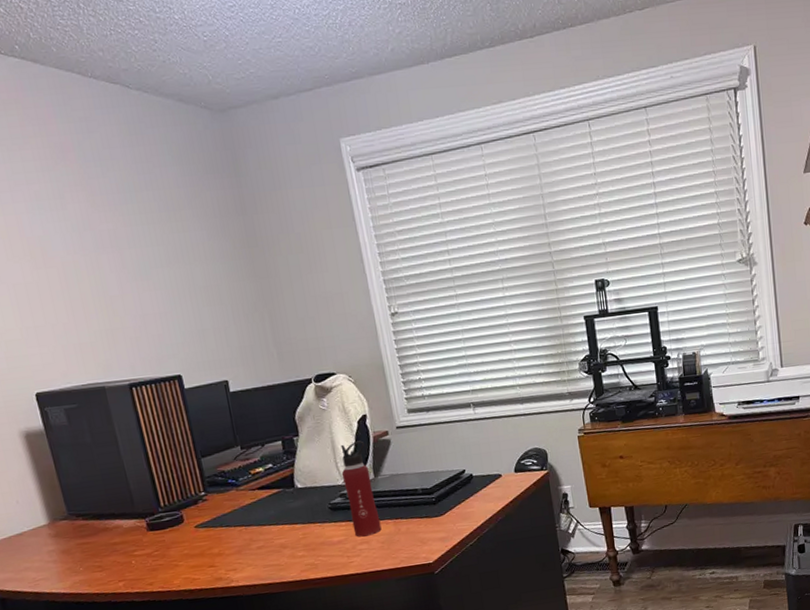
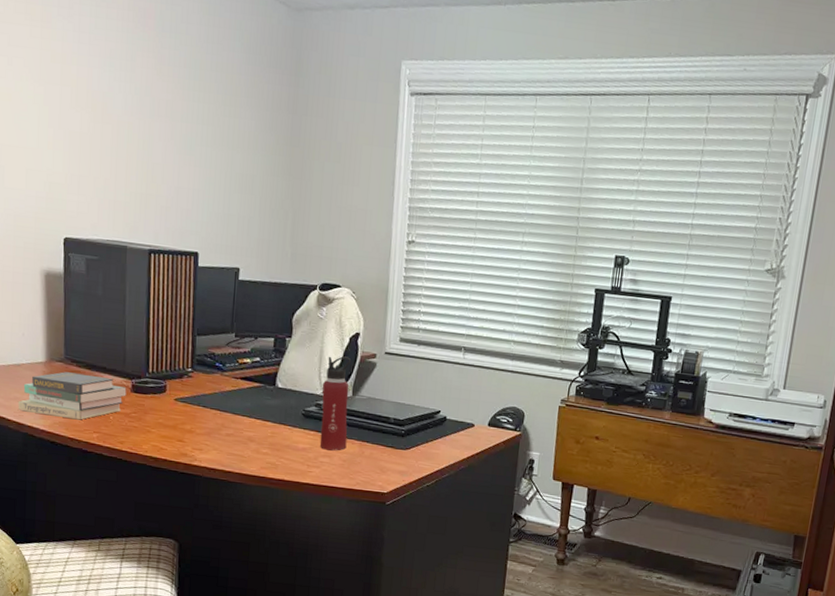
books: none [29,522,144,580] -> present [17,372,127,420]

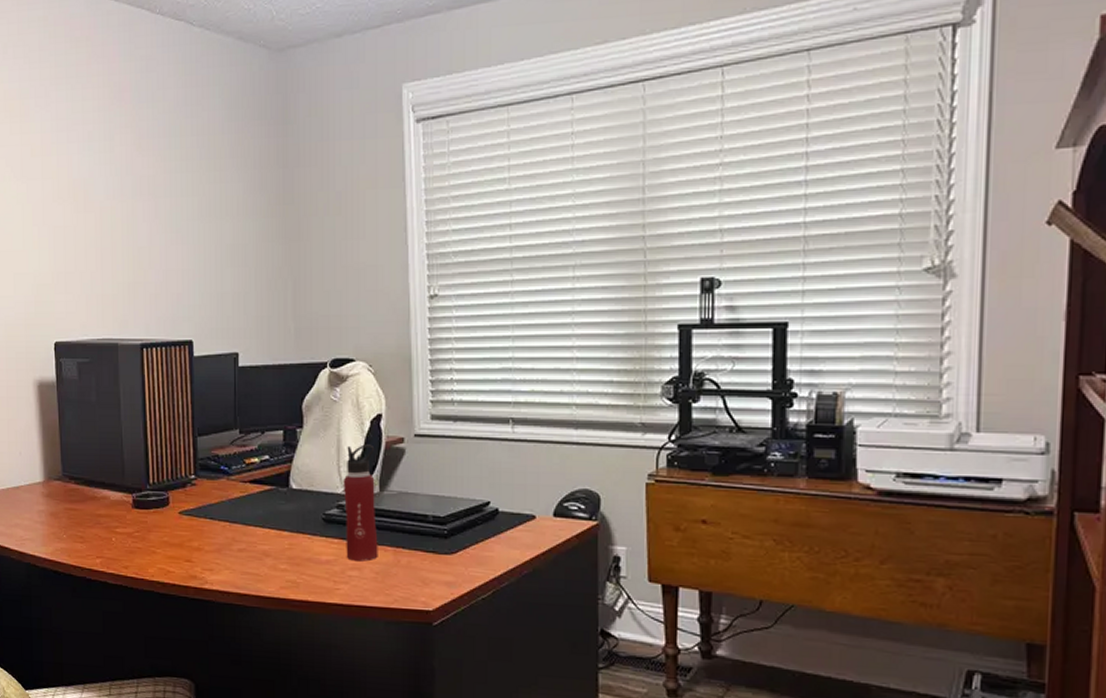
books: present [17,372,127,420] -> none [19,491,128,545]

